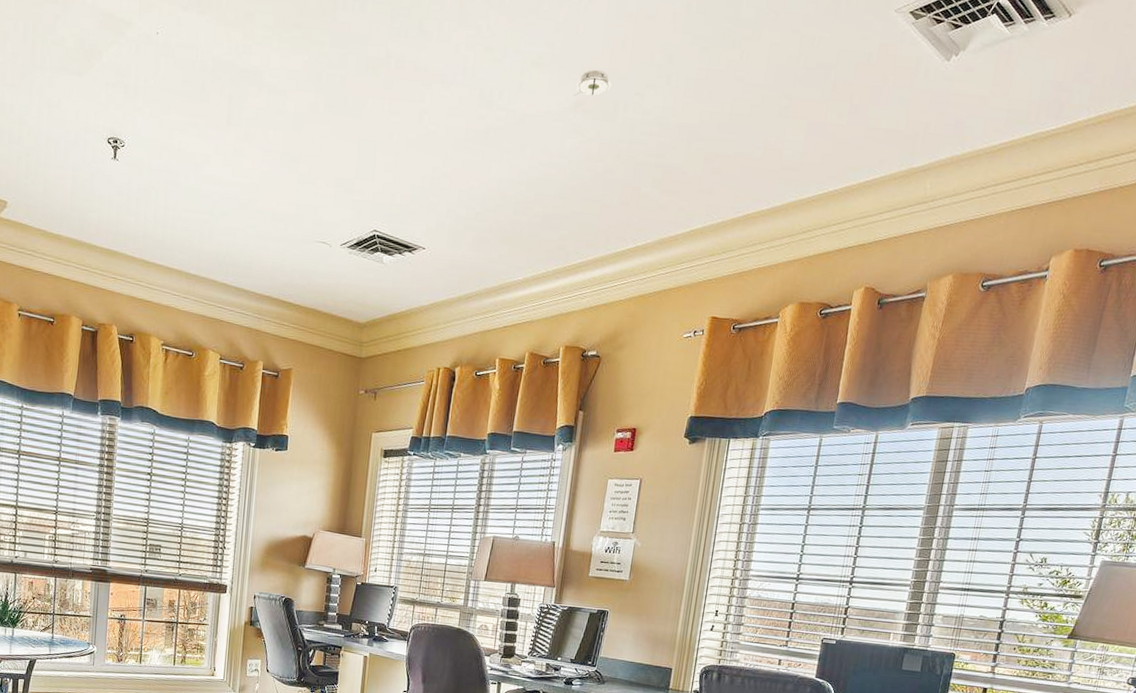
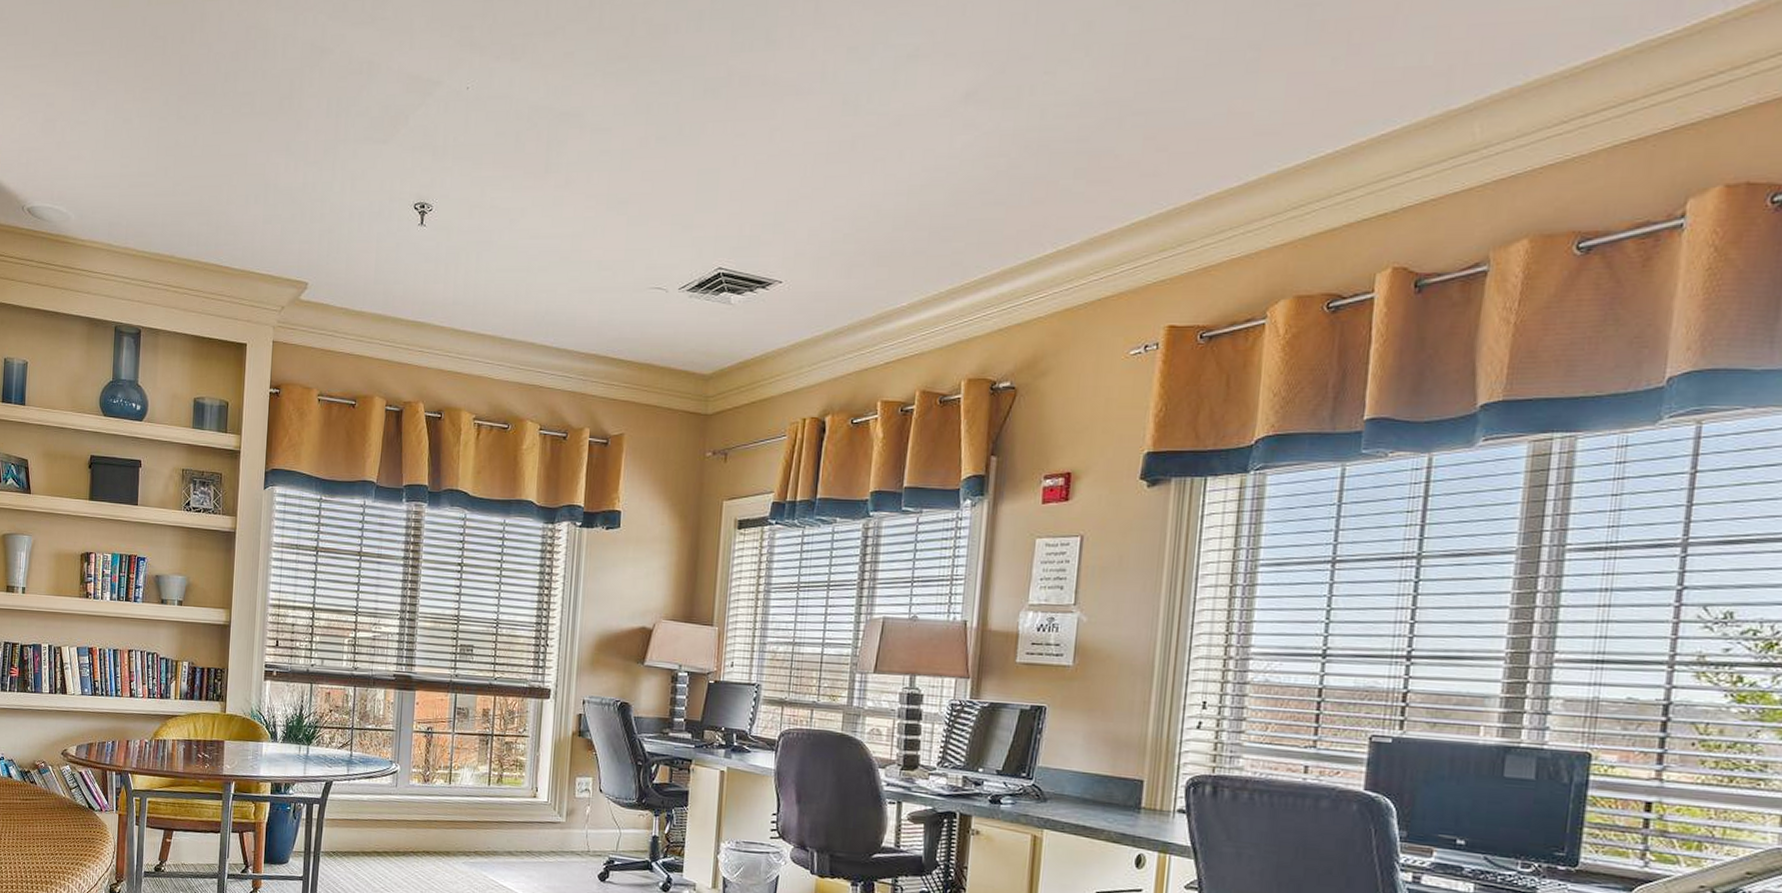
smoke detector: present [574,69,612,96] -> none [963,51,1012,86]

